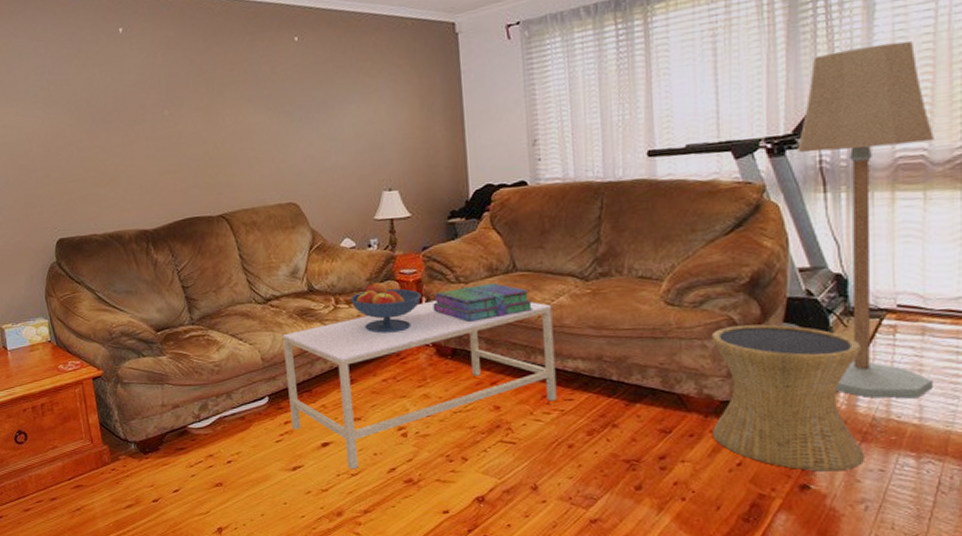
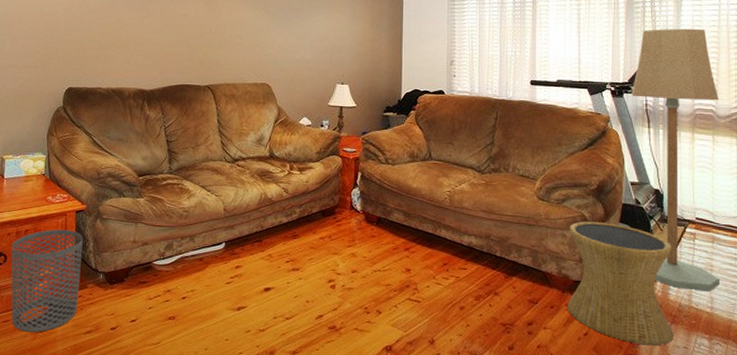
waste bin: none [29,399,113,511] -> present [11,229,83,332]
coffee table: present [282,300,558,470] -> none [242,176,455,314]
fruit bowl: present [350,282,421,334] -> none [302,155,358,199]
stack of books: present [433,282,534,323] -> none [366,167,442,197]

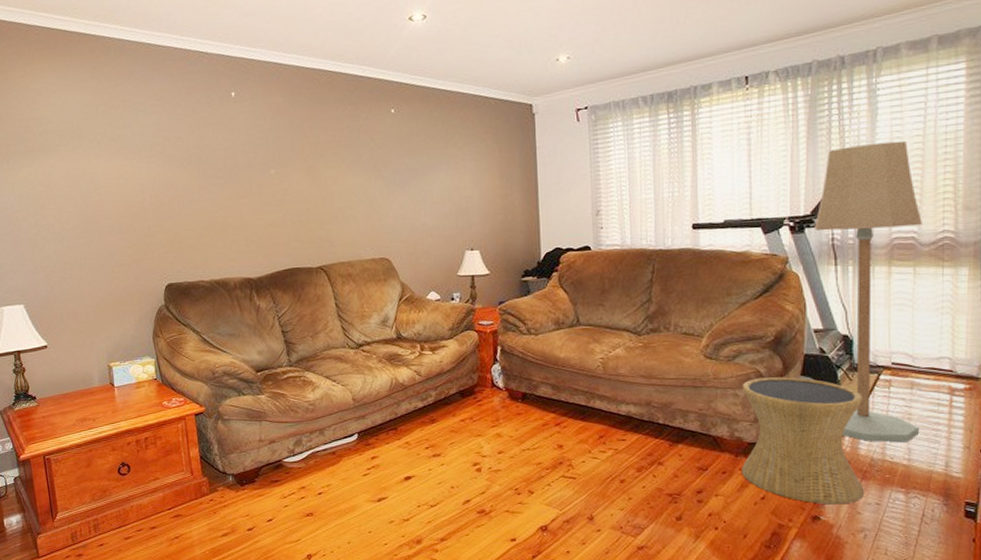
waste bin: present [11,229,83,332] -> none [133,434,211,539]

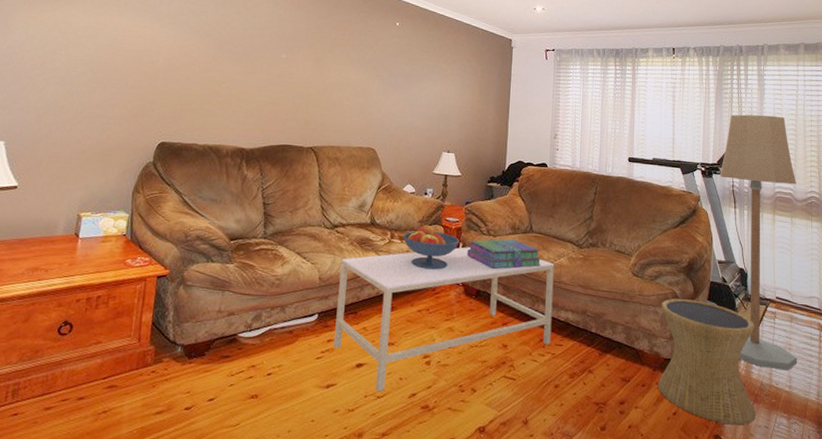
coffee table: none [372,349,612,501] -> present [333,247,554,392]
fruit bowl: none [434,331,497,378] -> present [403,224,460,270]
stack of books: none [507,335,594,370] -> present [467,239,542,270]

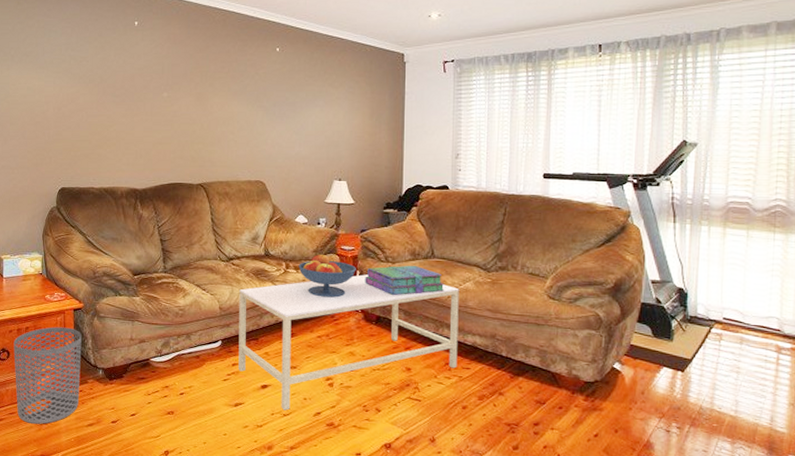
waste bin: none [71,296,163,413] -> present [13,327,82,424]
side table: present [658,298,755,425] -> none [577,321,694,449]
floor lamp: present [720,114,798,371] -> none [656,114,756,395]

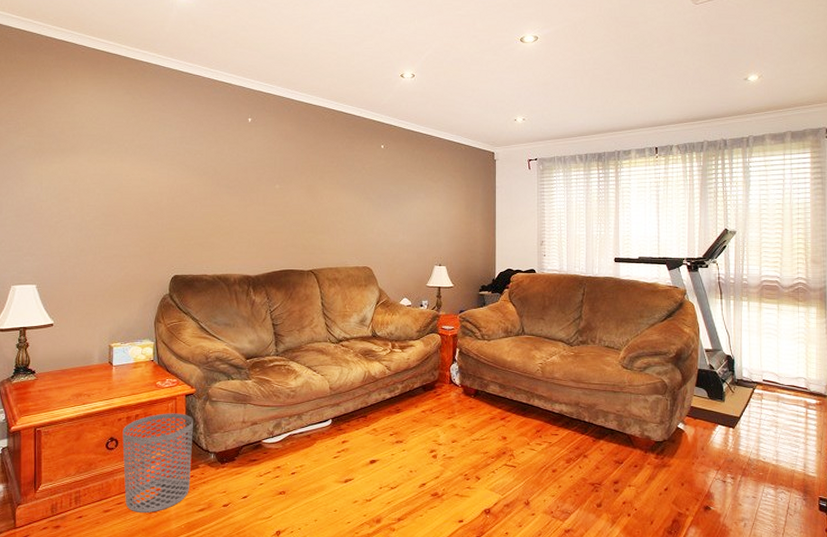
coffee table: present [238,274,459,411] -> none [348,352,547,484]
fruit bowl: present [298,254,356,298] -> none [403,334,456,374]
stack of books: present [365,265,445,296] -> none [464,342,535,371]

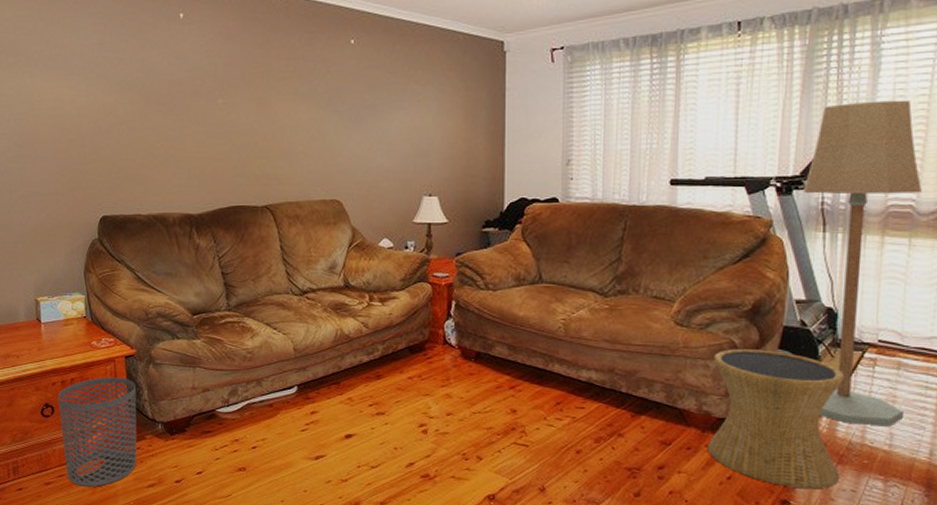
side table: none [650,387,744,497] -> present [708,349,844,490]
floor lamp: none [705,206,785,446] -> present [803,99,922,427]

